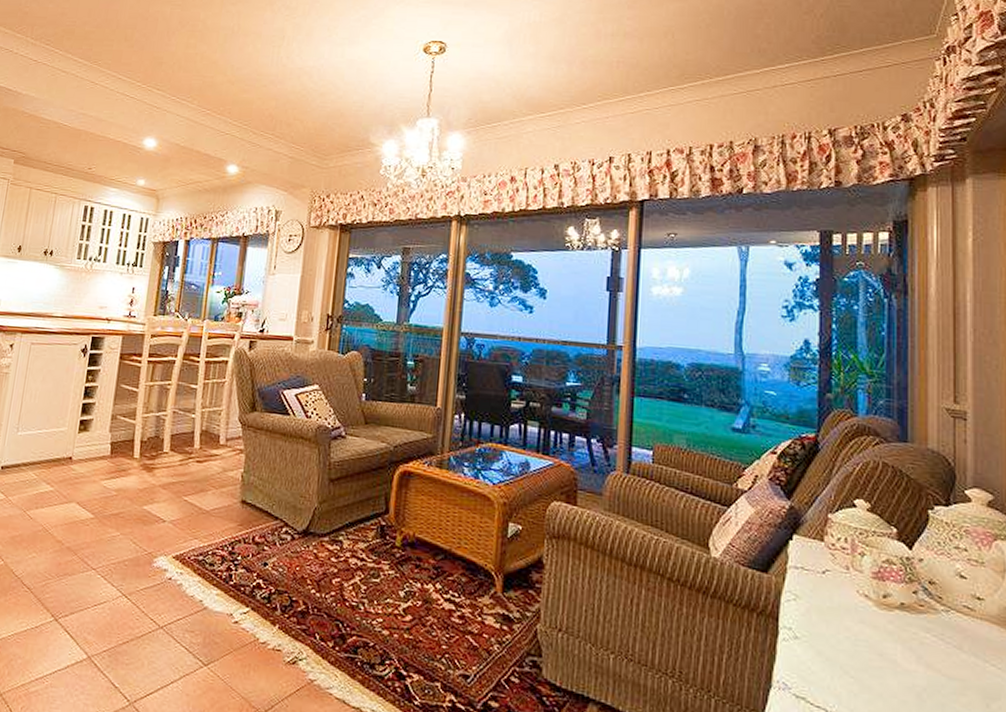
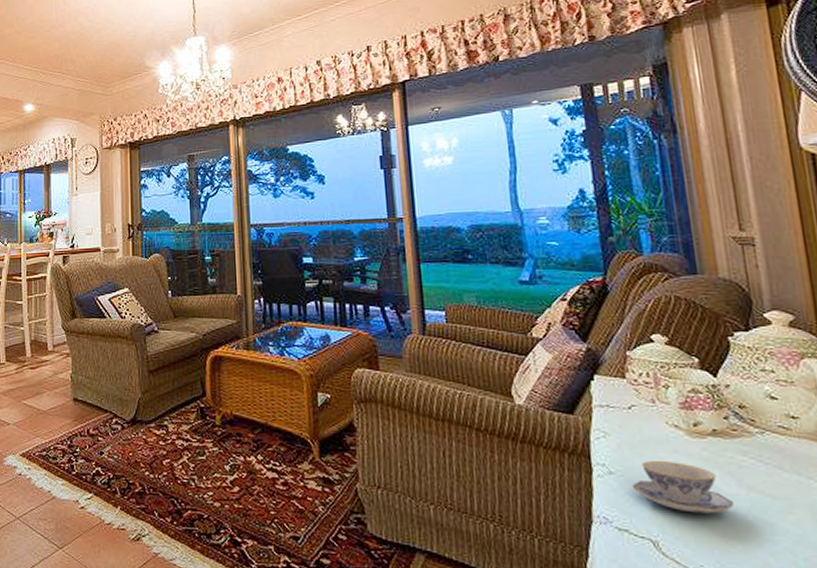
teacup: none [815,629,910,689] -> present [632,461,734,514]

